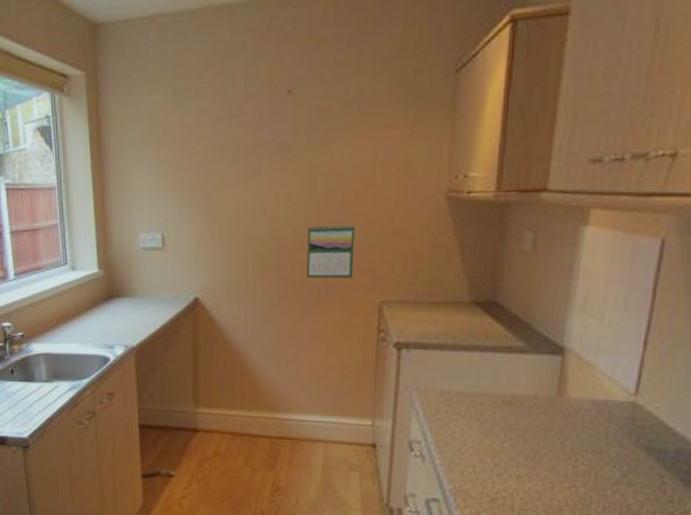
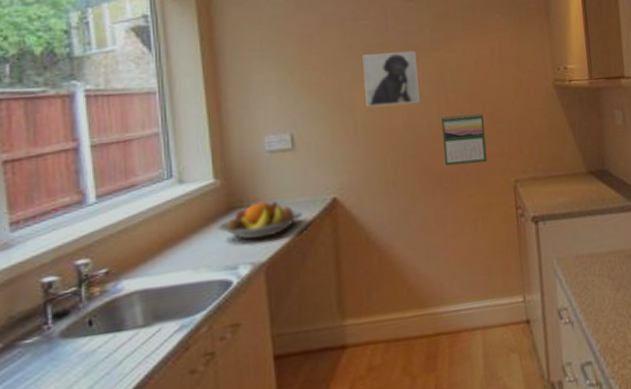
fruit bowl: none [99,293,168,325] -> present [217,201,303,240]
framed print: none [233,152,288,212] -> present [362,50,420,108]

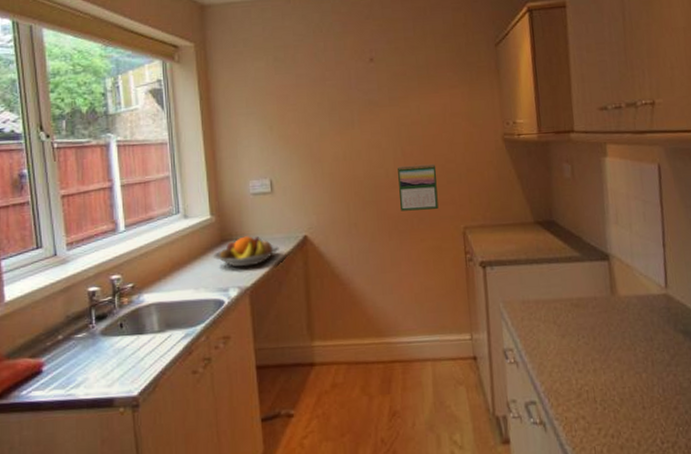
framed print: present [362,50,420,108] -> none [329,107,378,158]

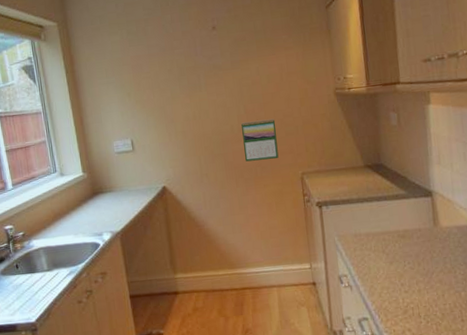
fruit bowl: present [212,236,279,267] -> none [87,188,143,216]

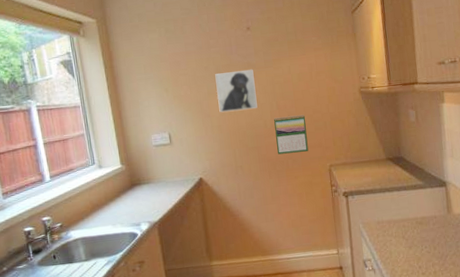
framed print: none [179,71,224,118] -> present [215,69,258,113]

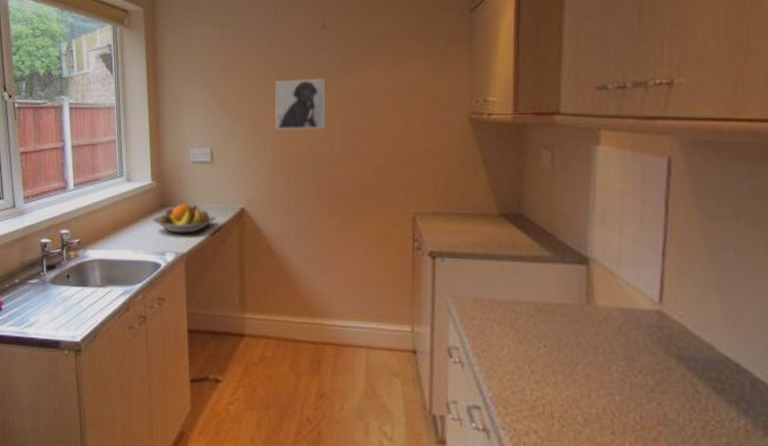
fruit bowl: none [125,180,180,206] -> present [152,203,216,233]
calendar: present [274,114,309,155] -> none [345,142,388,191]

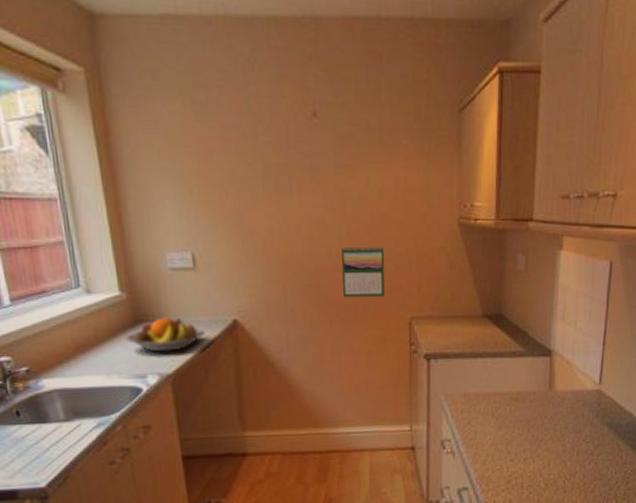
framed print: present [275,78,325,130] -> none [263,174,320,232]
calendar: none [345,142,388,191] -> present [342,246,385,297]

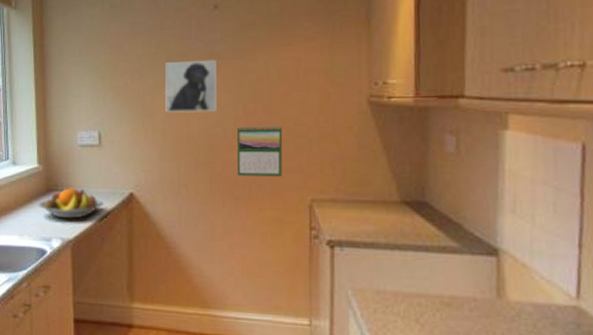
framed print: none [263,174,320,232] -> present [165,59,217,113]

